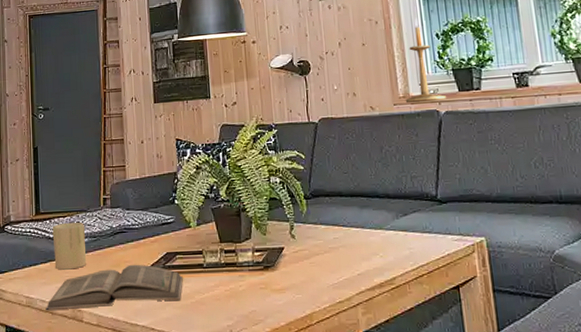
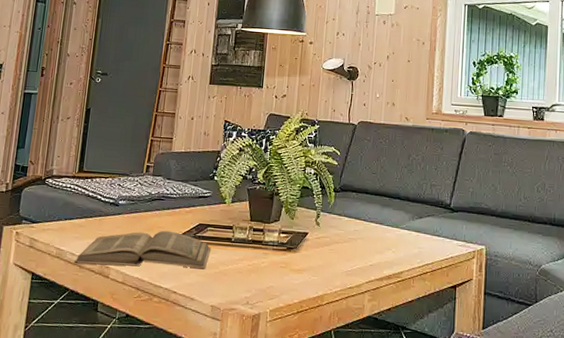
candle: present [52,221,87,270] -> none [89,183,125,228]
candlestick: present [405,18,446,104] -> none [437,45,473,122]

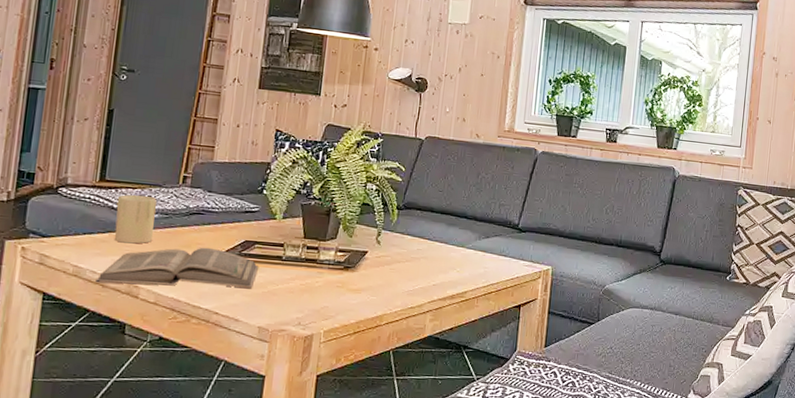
candle: none [89,183,125,228] -> present [114,194,157,244]

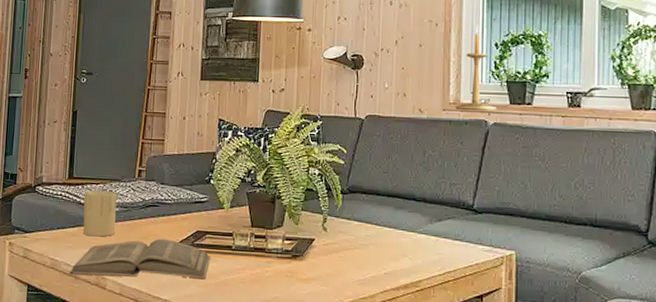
candlestick: none [509,61,546,141] -> present [455,24,496,112]

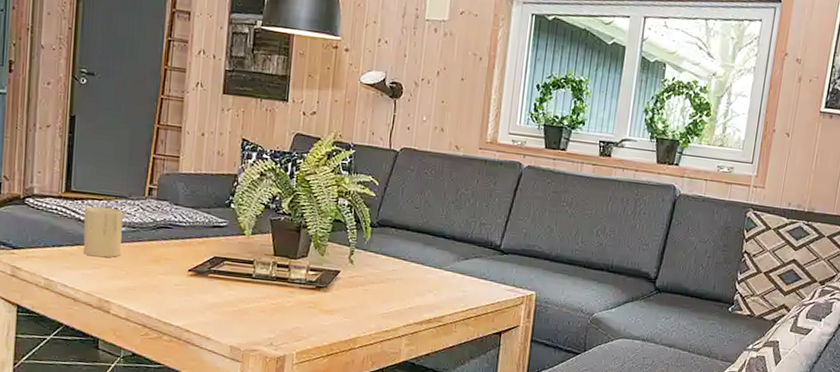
book: present [69,238,210,280] -> none [67,262,228,307]
candlestick: present [455,24,496,112] -> none [491,63,532,154]

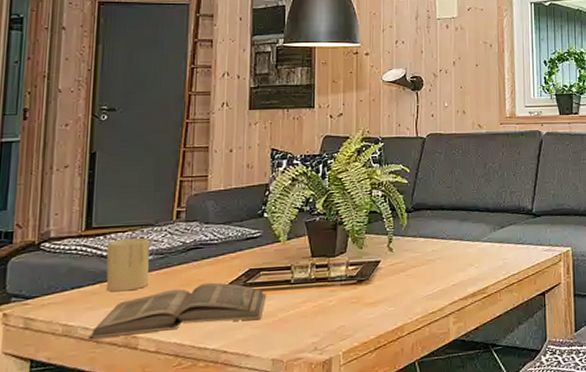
book: none [67,262,228,307] -> present [88,282,266,340]

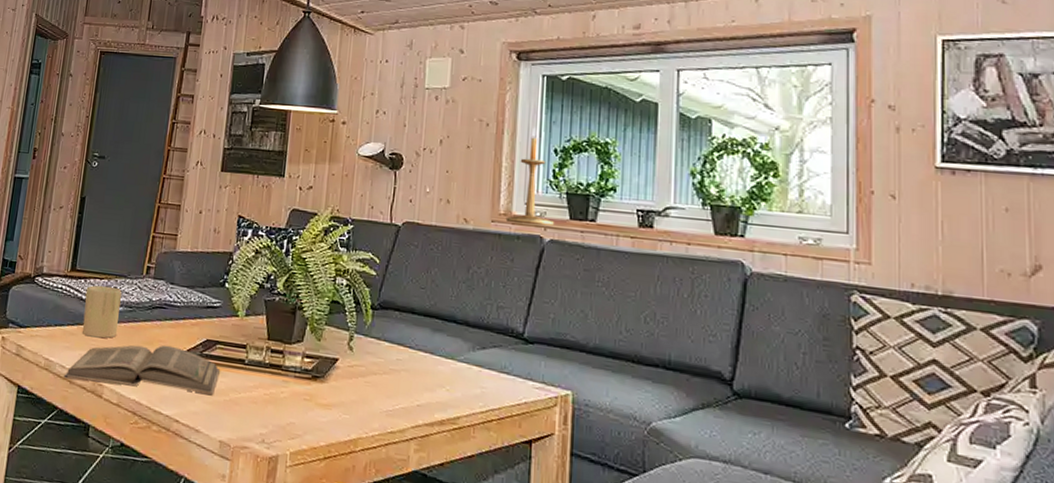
candlestick: none [511,44,548,123] -> present [505,127,554,227]

